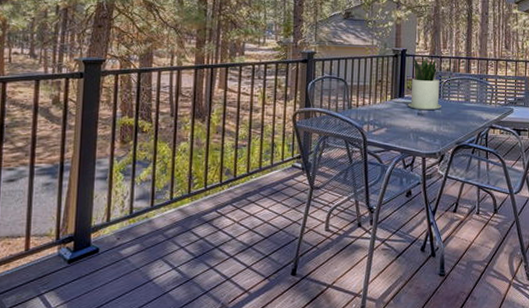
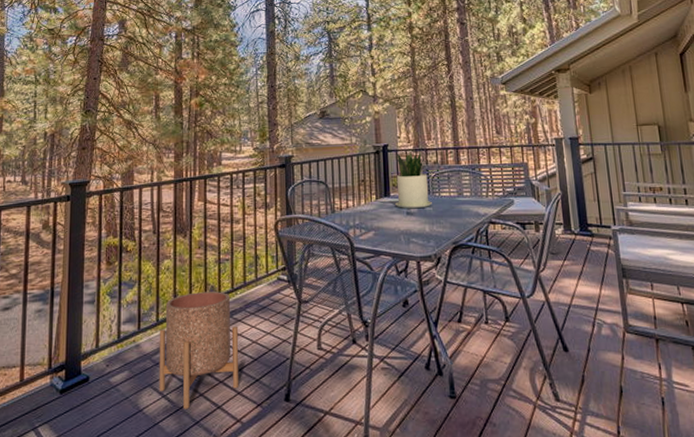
planter: none [170,174,252,280] -> present [159,291,240,409]

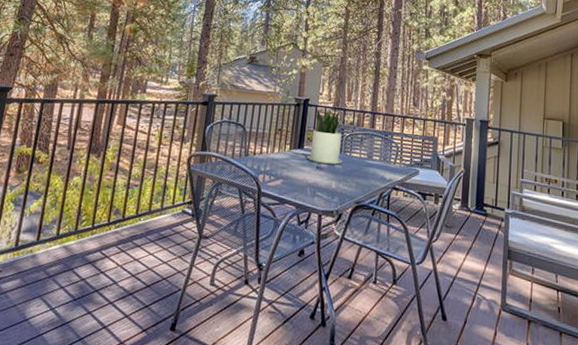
planter: present [159,291,240,409] -> none [48,212,137,325]

